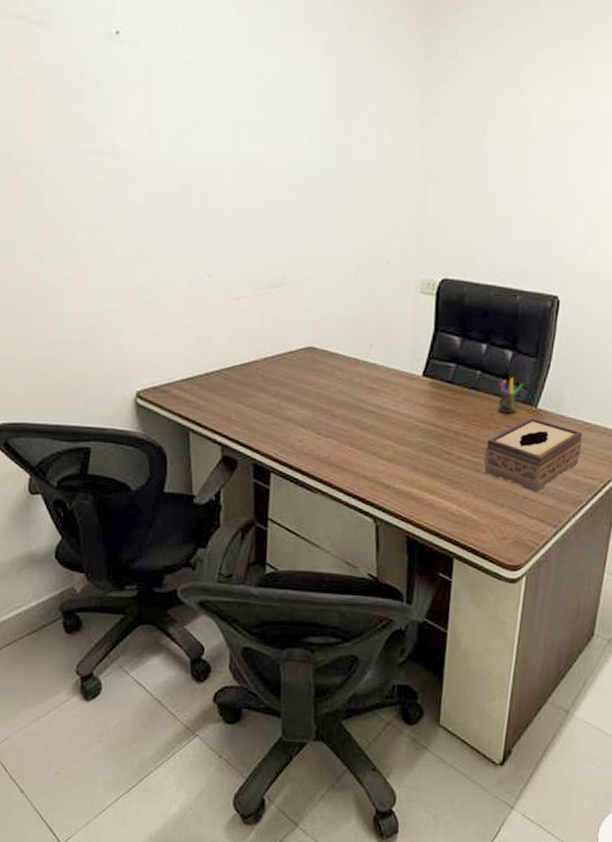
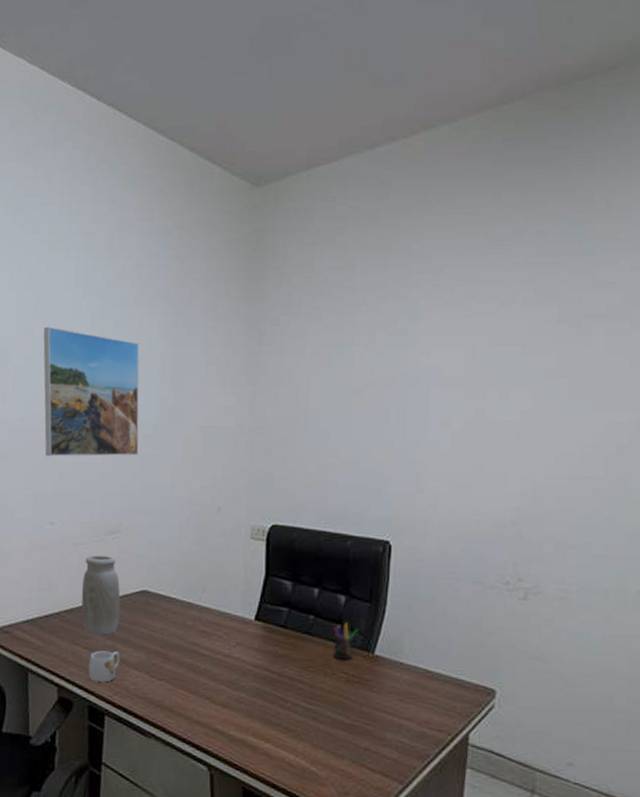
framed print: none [193,48,304,202] -> present [43,326,140,457]
vase: none [243,310,285,393] -> present [81,555,121,635]
mug: none [252,408,285,441] -> present [88,650,120,683]
tissue box: present [484,417,583,493] -> none [321,663,425,745]

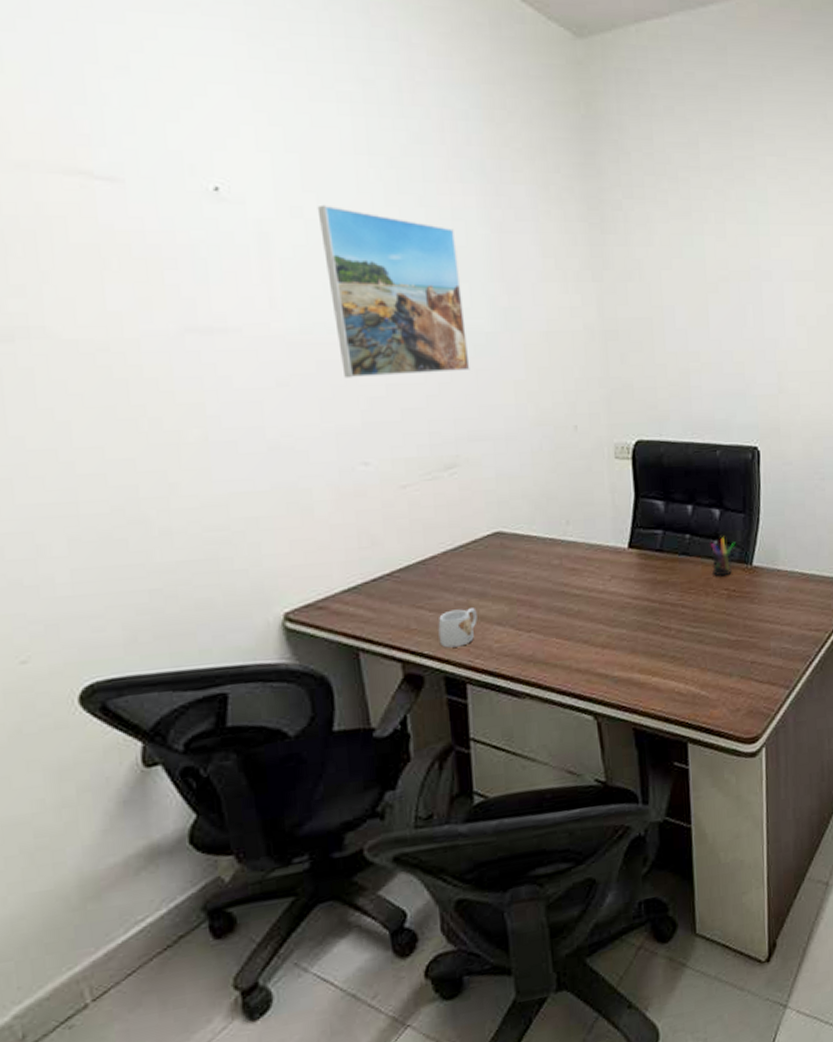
vase: present [81,555,121,635] -> none [416,496,471,592]

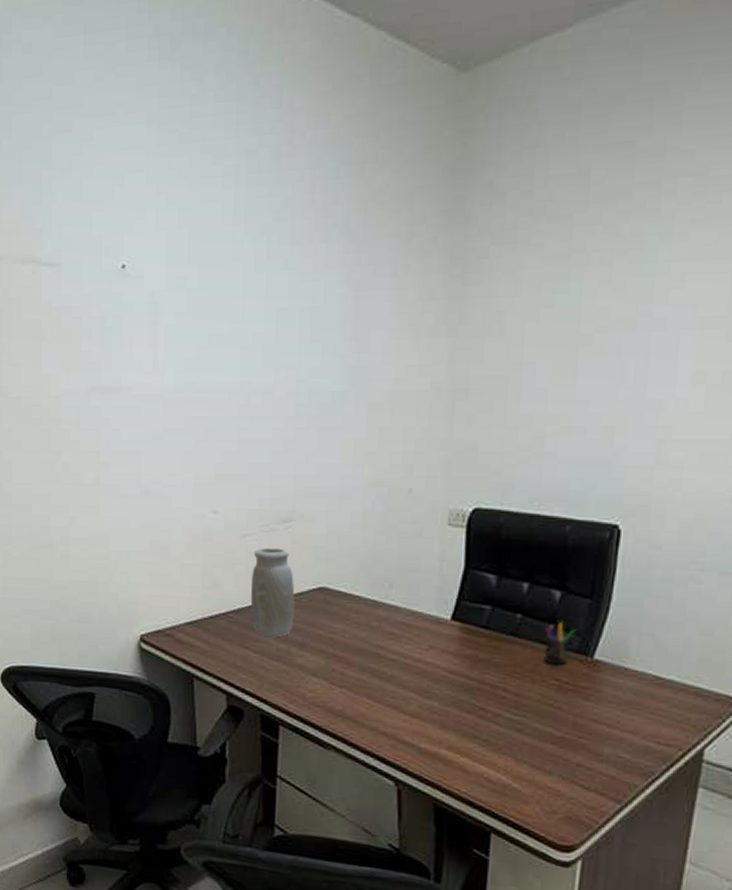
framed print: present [317,204,470,379] -> none [198,274,315,434]
vase: none [416,496,471,592] -> present [250,548,295,638]
mug: present [438,608,478,648] -> none [260,654,295,690]

